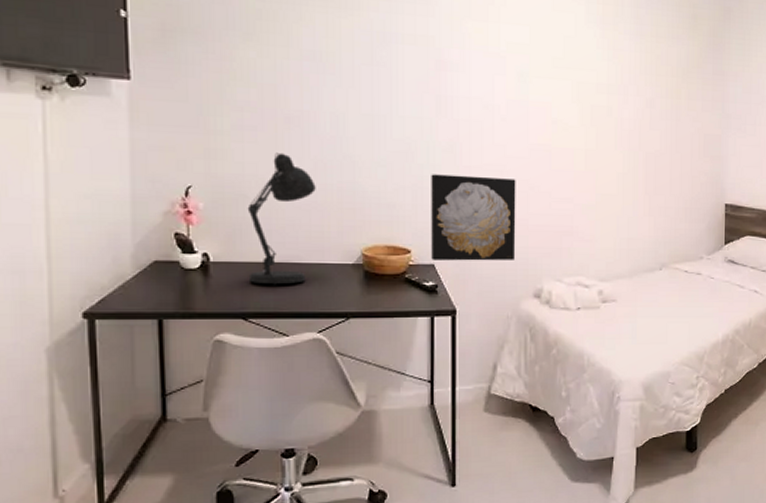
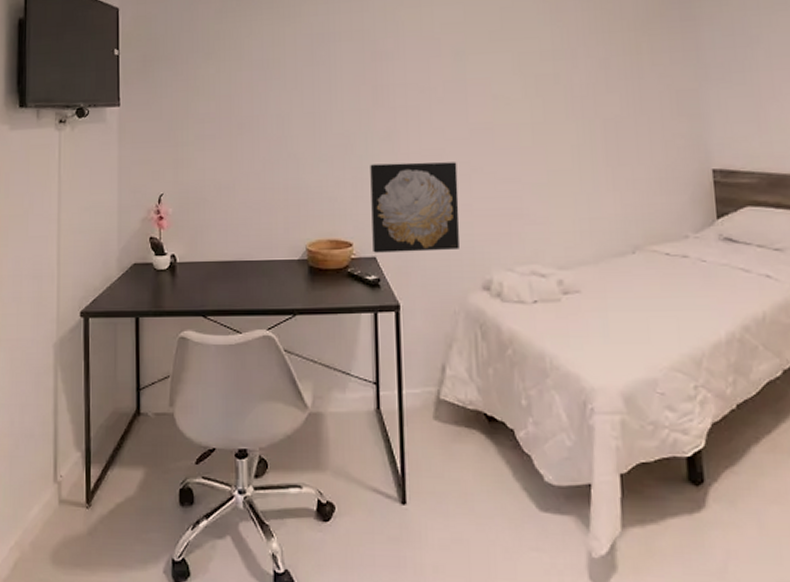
desk lamp: present [247,152,316,286] -> none [207,157,265,284]

